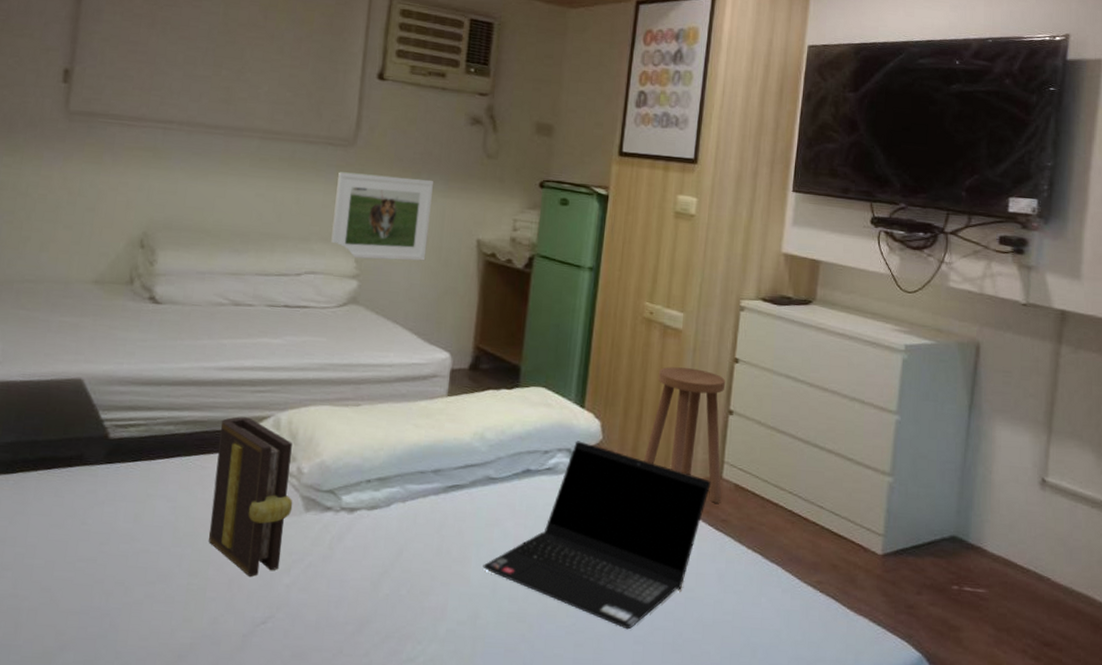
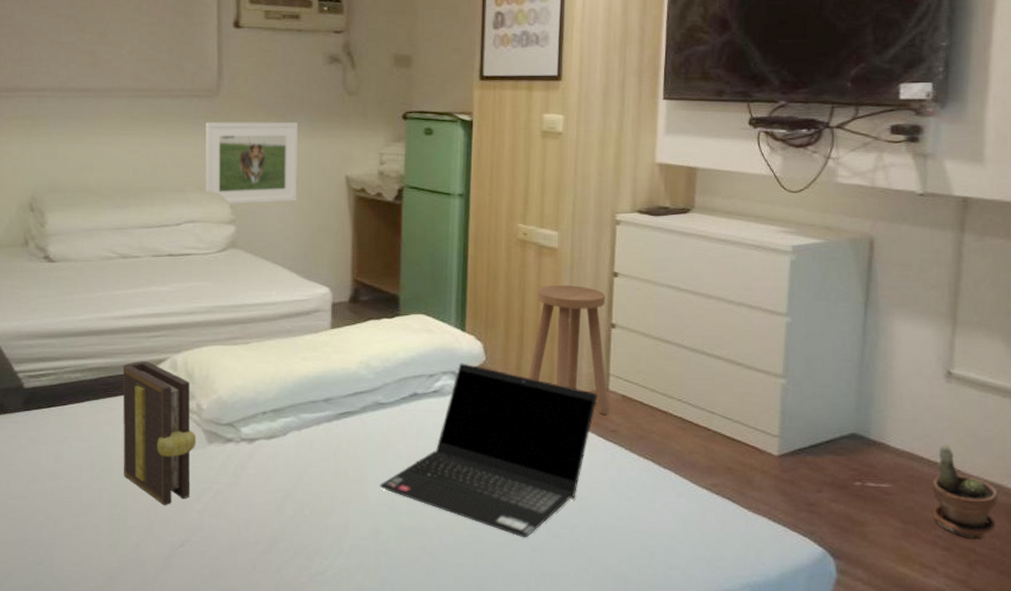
potted plant: none [1023,552,1085,649] -> present [932,445,999,539]

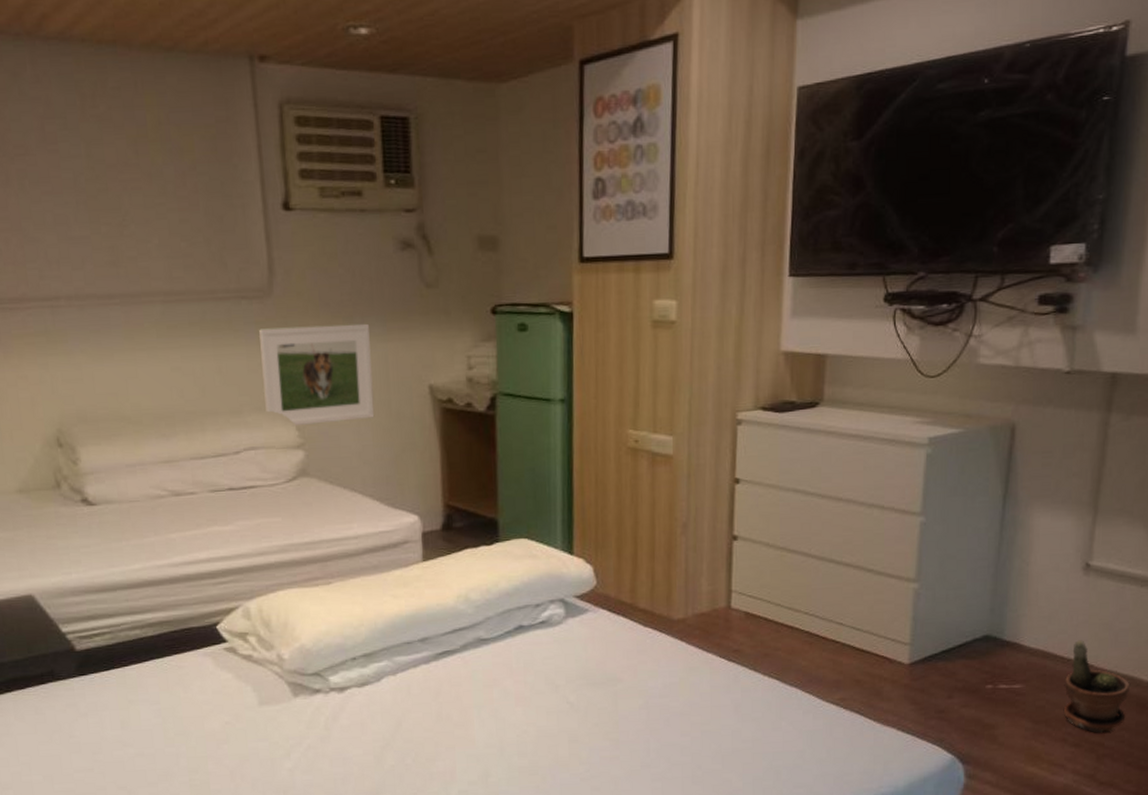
book: present [122,361,196,505] -> none [188,611,280,766]
laptop computer: present [379,363,597,538] -> none [486,589,719,769]
stool: present [527,285,610,415] -> none [643,496,732,634]

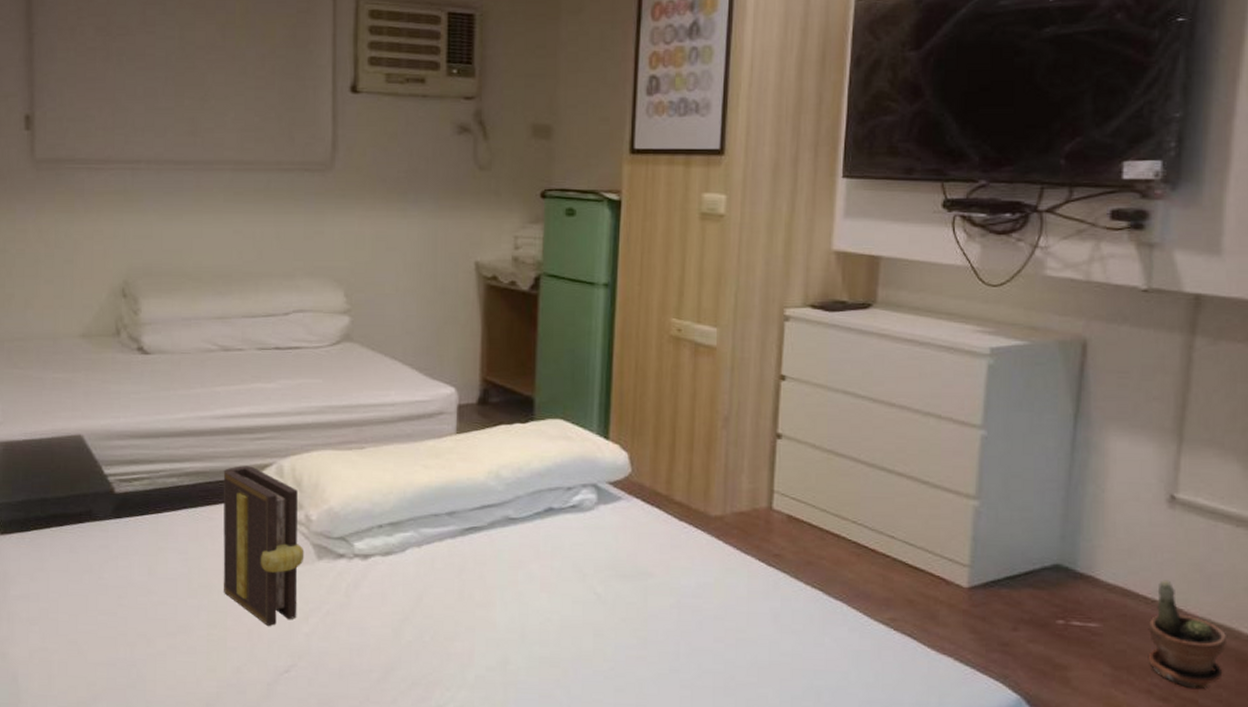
book: none [188,611,280,766] -> present [223,466,305,626]
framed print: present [259,323,375,427] -> none [317,199,422,293]

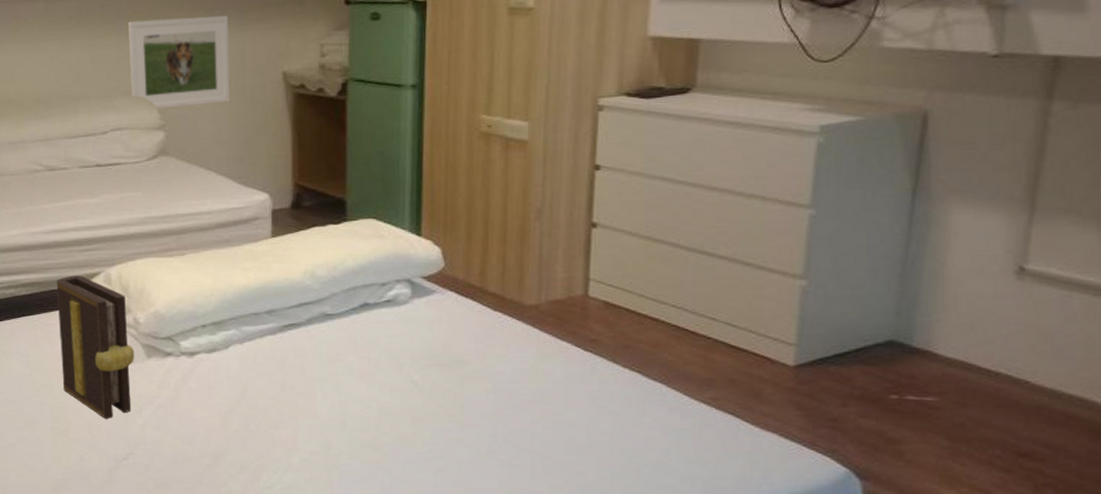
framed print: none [317,199,422,293] -> present [128,15,231,110]
potted plant: present [1148,580,1228,688] -> none [989,352,1080,459]

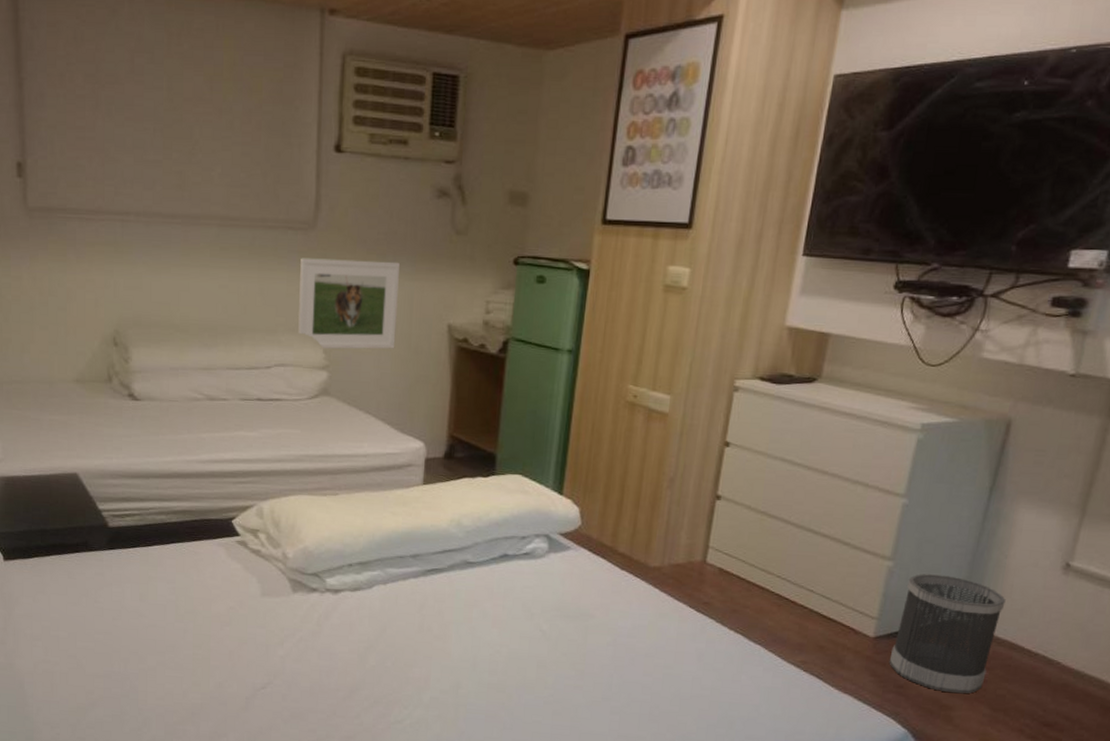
book: present [56,275,135,419] -> none [207,506,281,649]
wastebasket: none [816,291,950,424] -> present [889,574,1006,694]

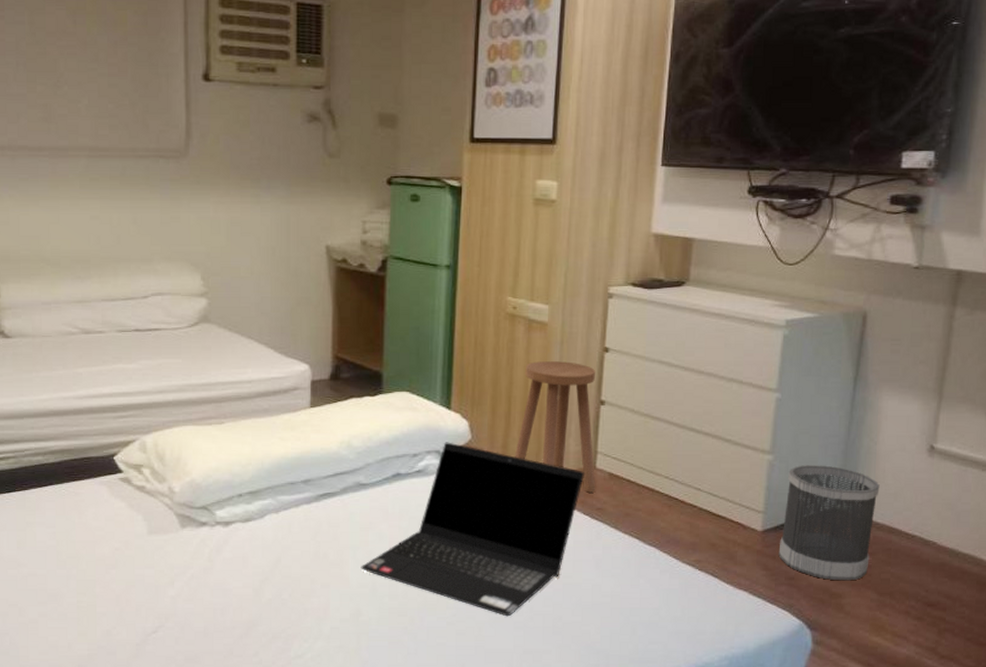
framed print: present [298,258,400,350] -> none [174,186,274,276]
laptop computer: none [463,526,694,701] -> present [360,442,584,617]
stool: none [623,452,715,587] -> present [514,361,596,493]

